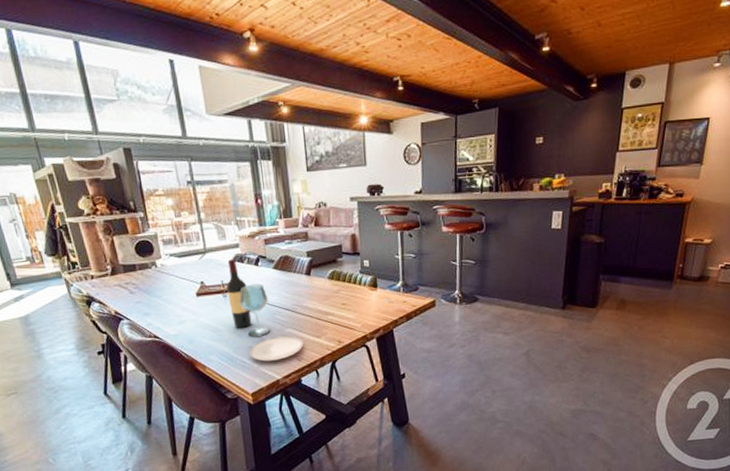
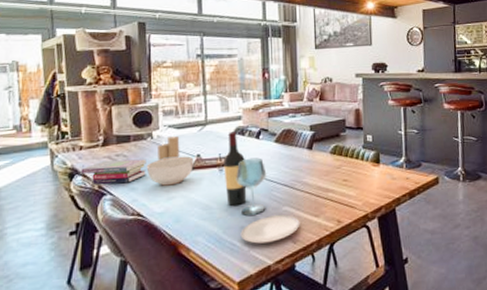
books: none [96,286,156,310] -> present [81,159,146,185]
bowl: none [155,283,199,311] -> present [146,156,194,186]
candle: none [161,261,185,289] -> present [156,133,180,162]

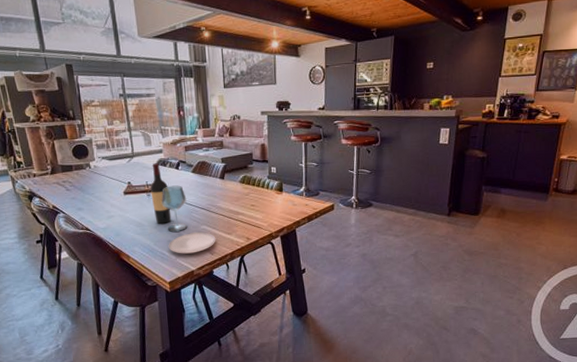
books: present [81,159,146,185] -> none [37,185,89,205]
bowl: present [146,156,194,186] -> none [88,183,126,207]
candle: present [156,133,180,162] -> none [94,163,114,187]

